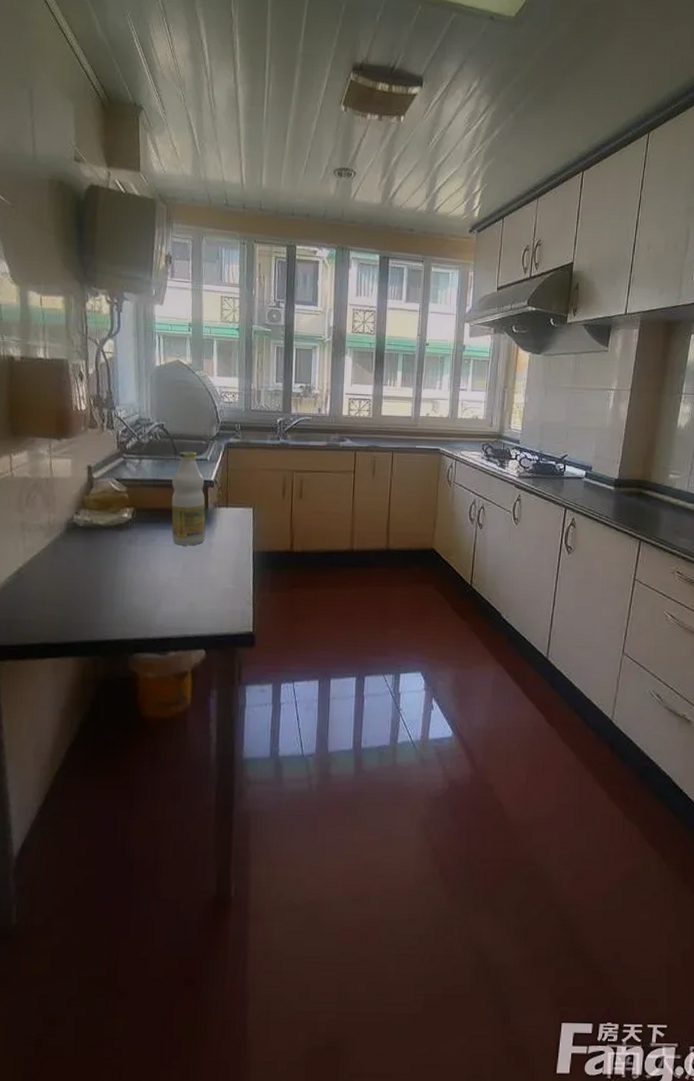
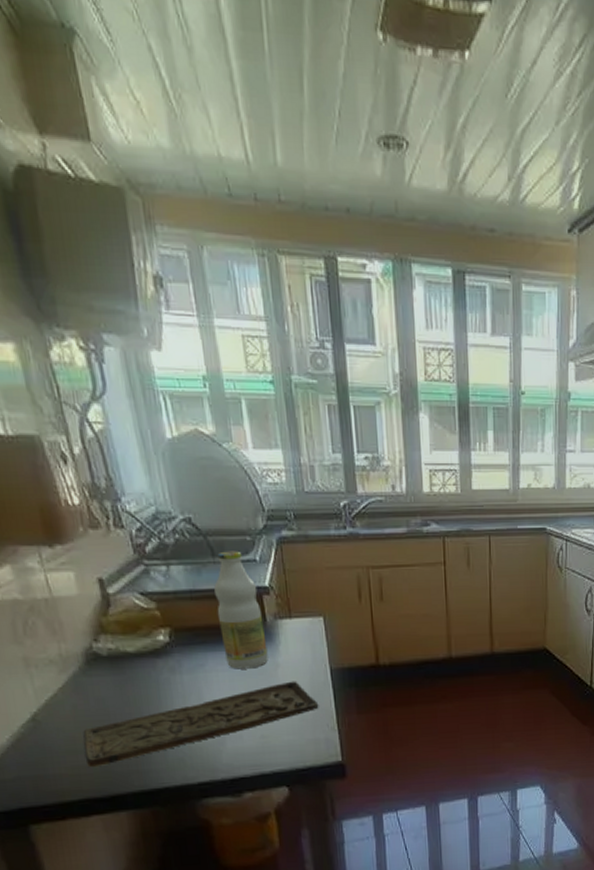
cutting board: none [50,559,240,617] -> present [83,681,319,768]

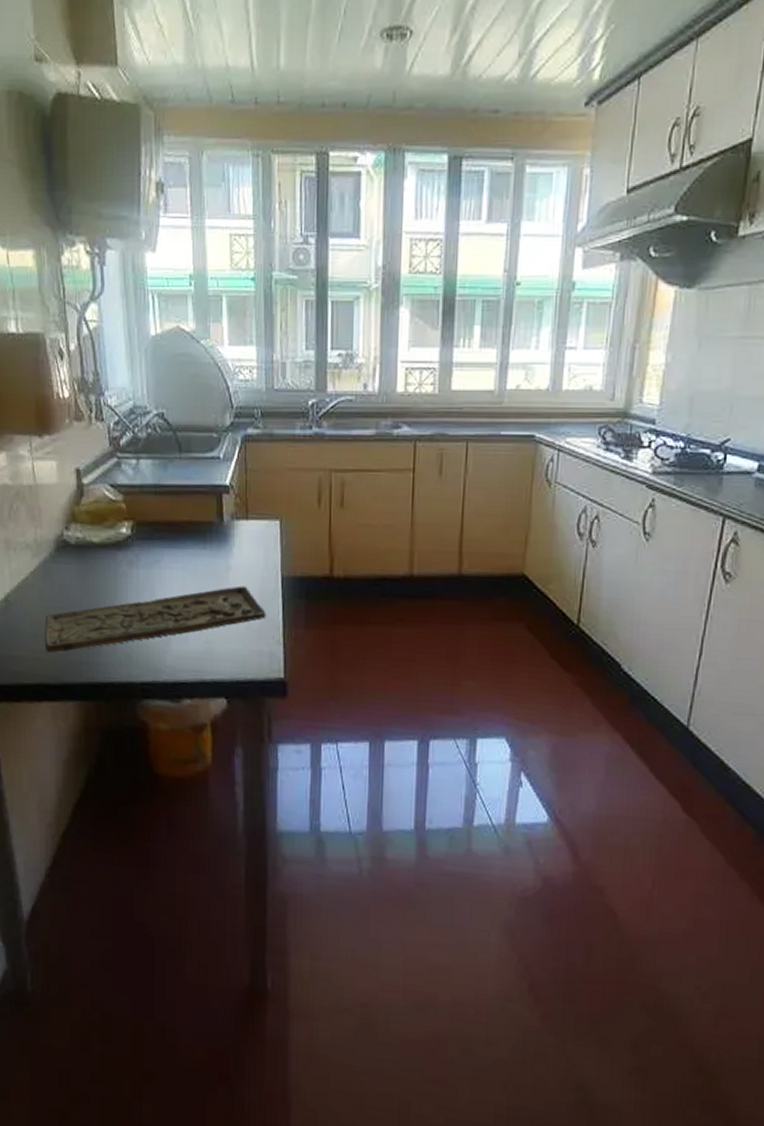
bottle: present [214,551,268,669] -> none [177,447,221,569]

